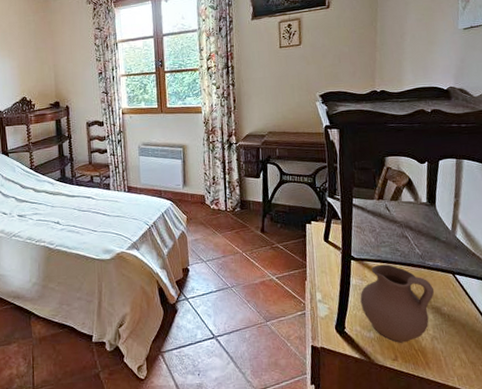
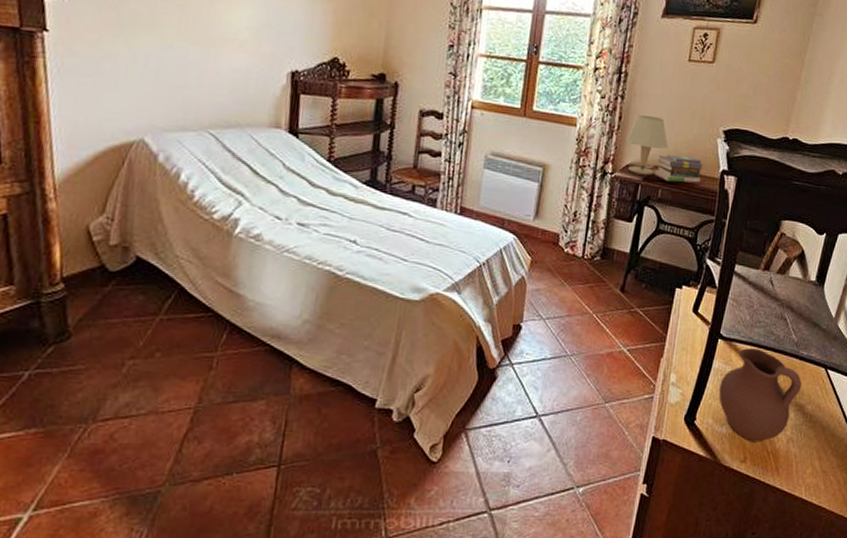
table lamp: none [242,94,277,141] -> present [625,115,668,177]
books: none [269,119,309,142] -> present [653,154,703,183]

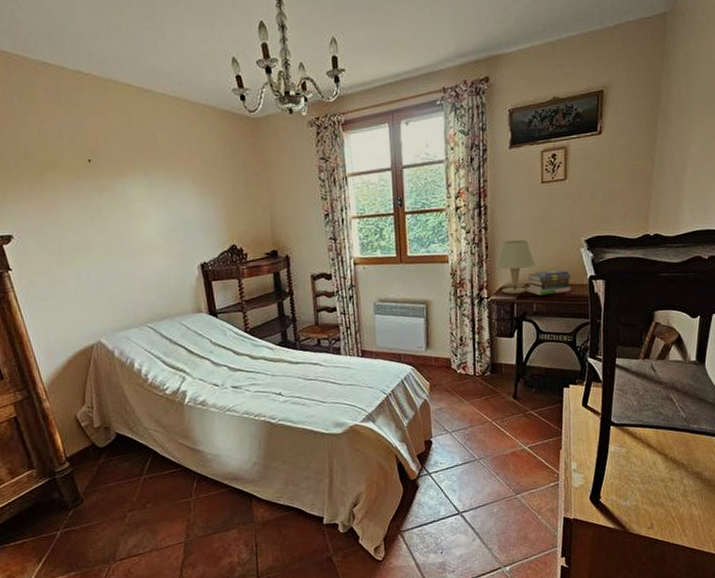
pitcher: present [719,348,801,443] -> none [618,429,696,511]

